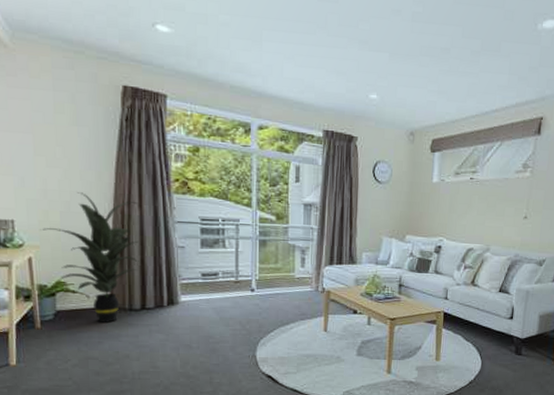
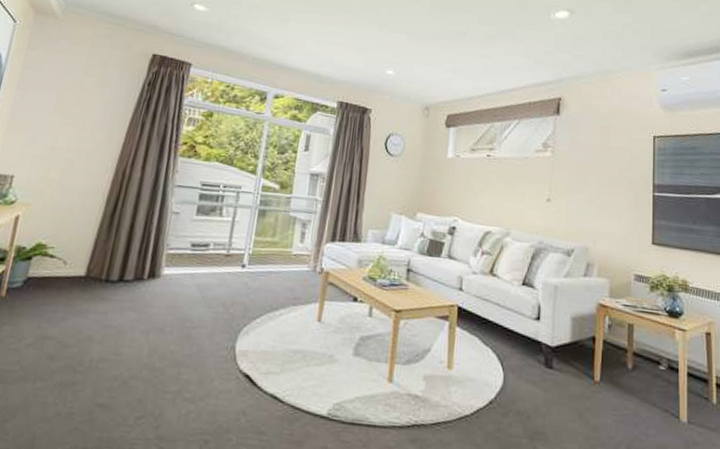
indoor plant: present [40,192,140,323] -> none [37,151,144,295]

